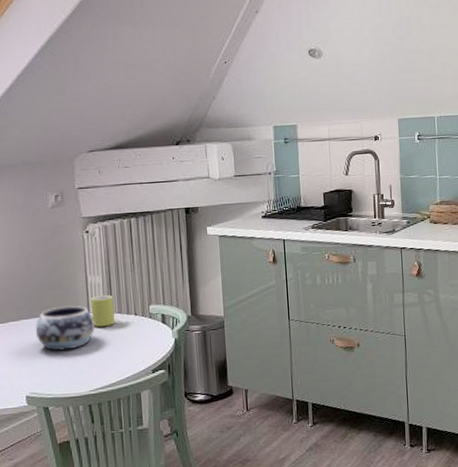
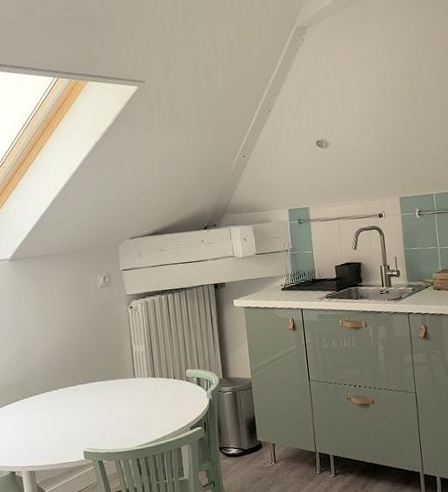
decorative bowl: present [35,305,95,351] -> none [90,371,140,412]
mug: present [91,294,115,328] -> none [136,361,157,390]

